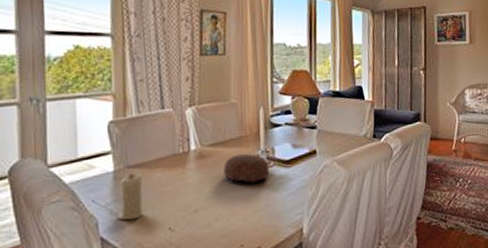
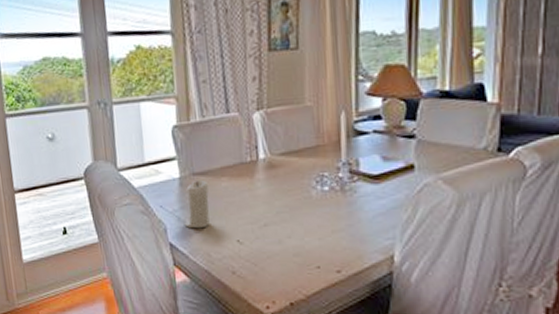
decorative bowl: present [223,153,270,184] -> none [297,165,353,200]

